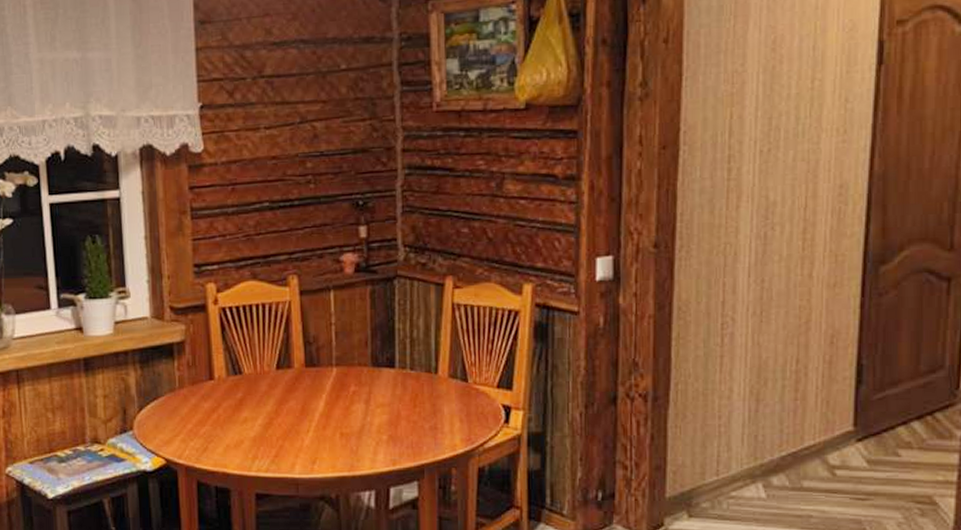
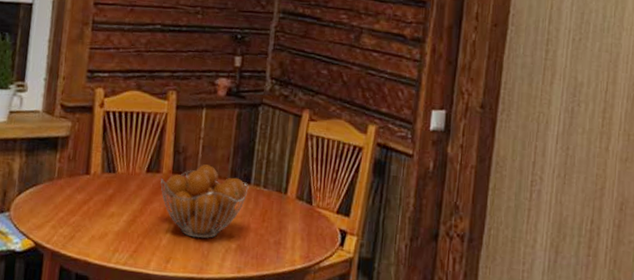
fruit basket: none [292,352,394,434] -> present [160,164,249,239]

